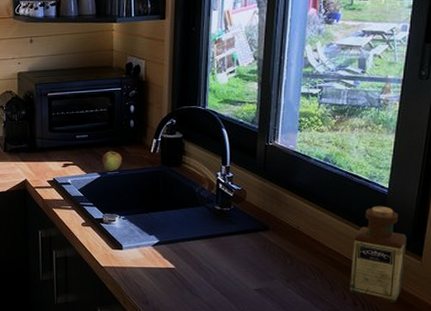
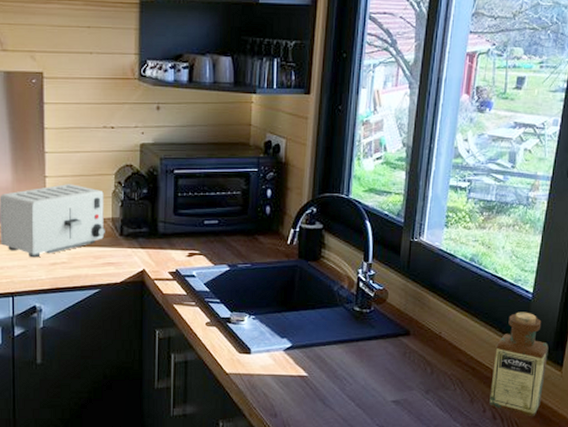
apple: present [102,150,123,171] -> none [233,239,256,263]

